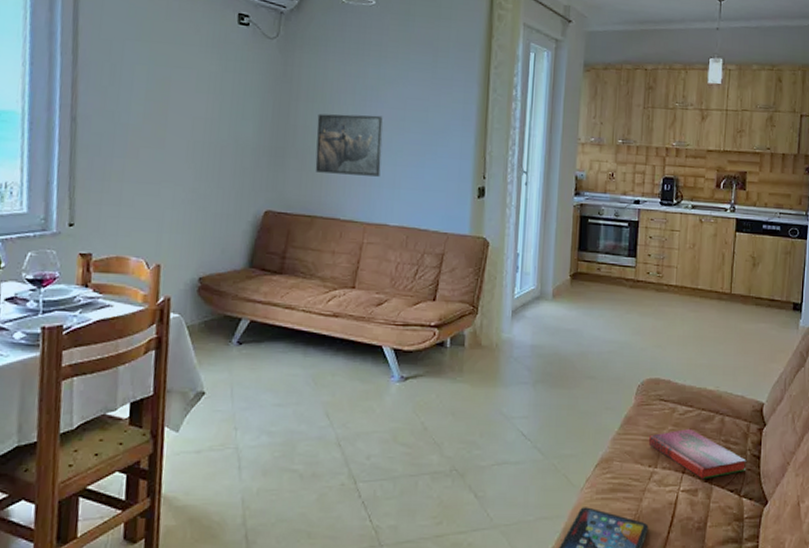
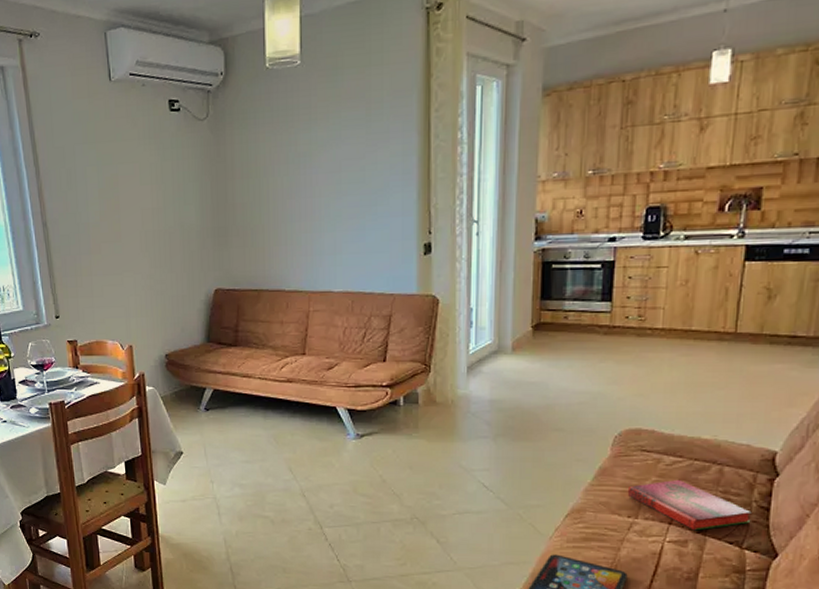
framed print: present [315,113,383,177] -> none [254,182,320,247]

